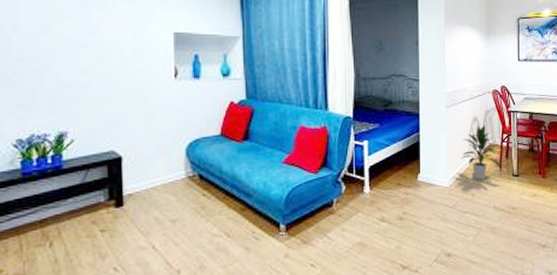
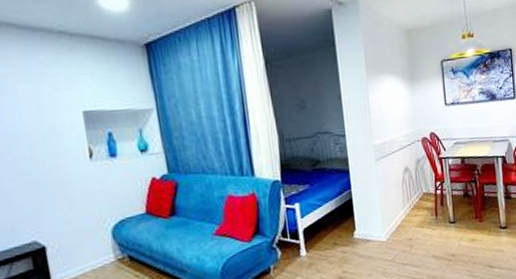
indoor plant: present [460,125,503,180] -> none [395,174,439,231]

